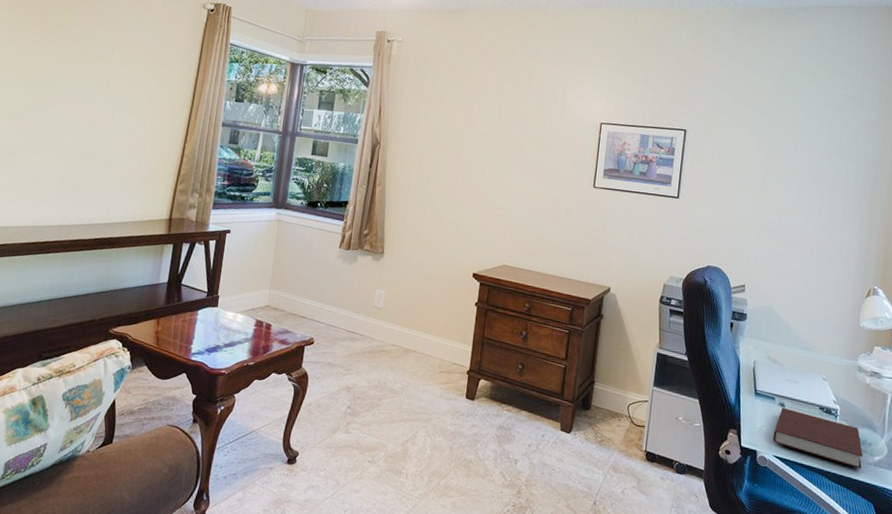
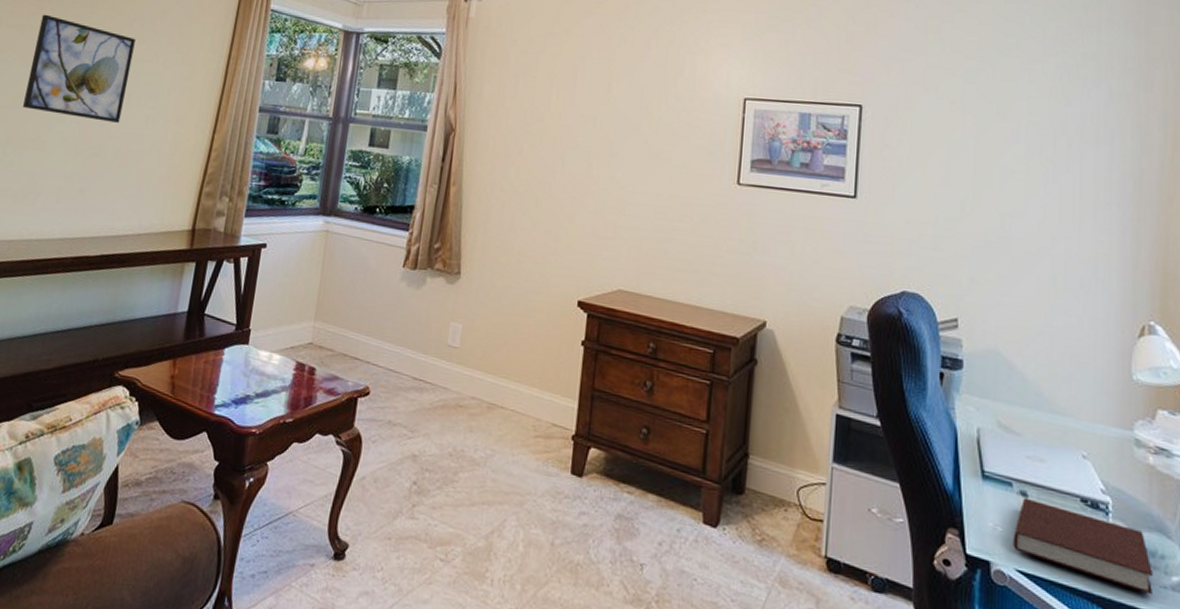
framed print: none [21,41,117,133] -> present [23,14,136,123]

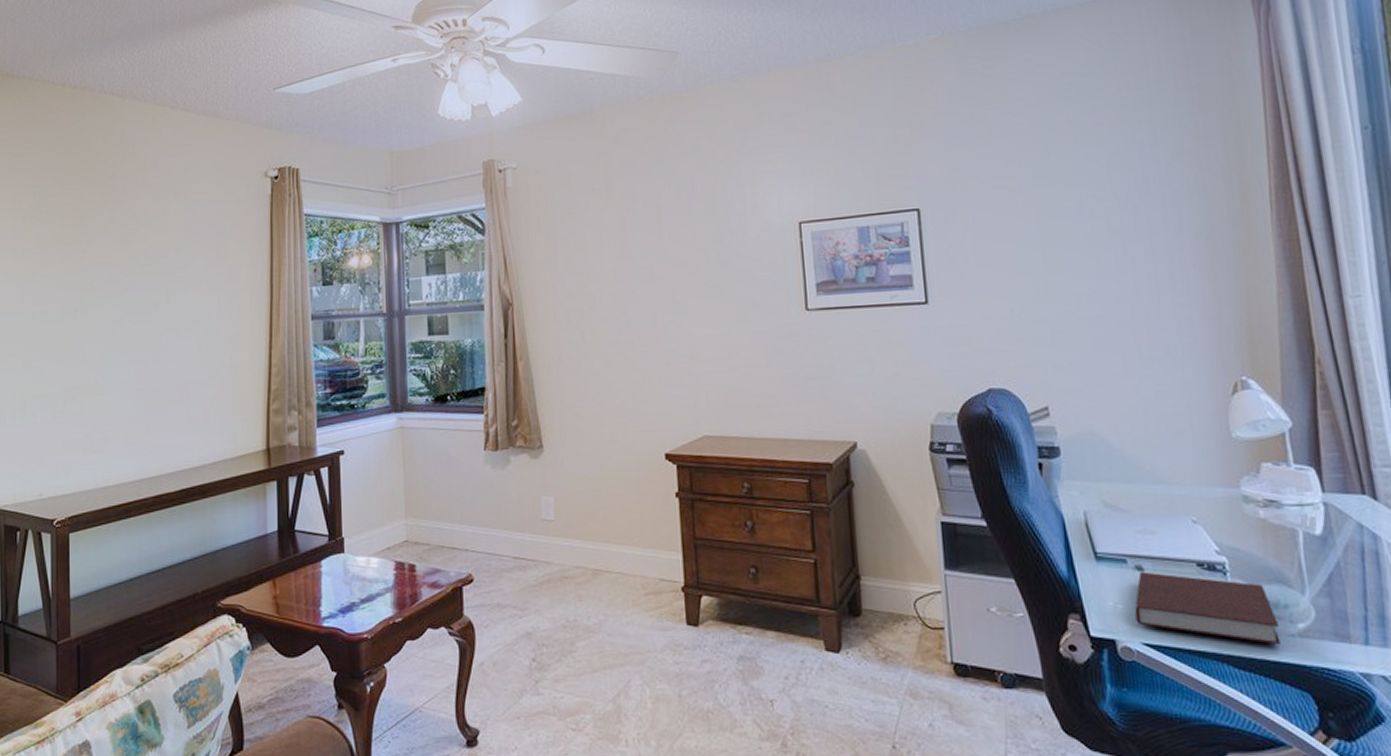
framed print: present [23,14,136,123] -> none [73,258,174,357]

